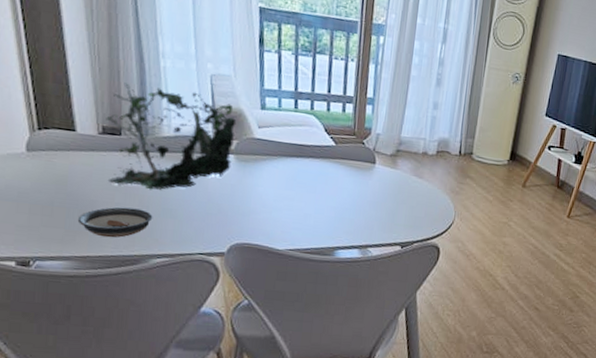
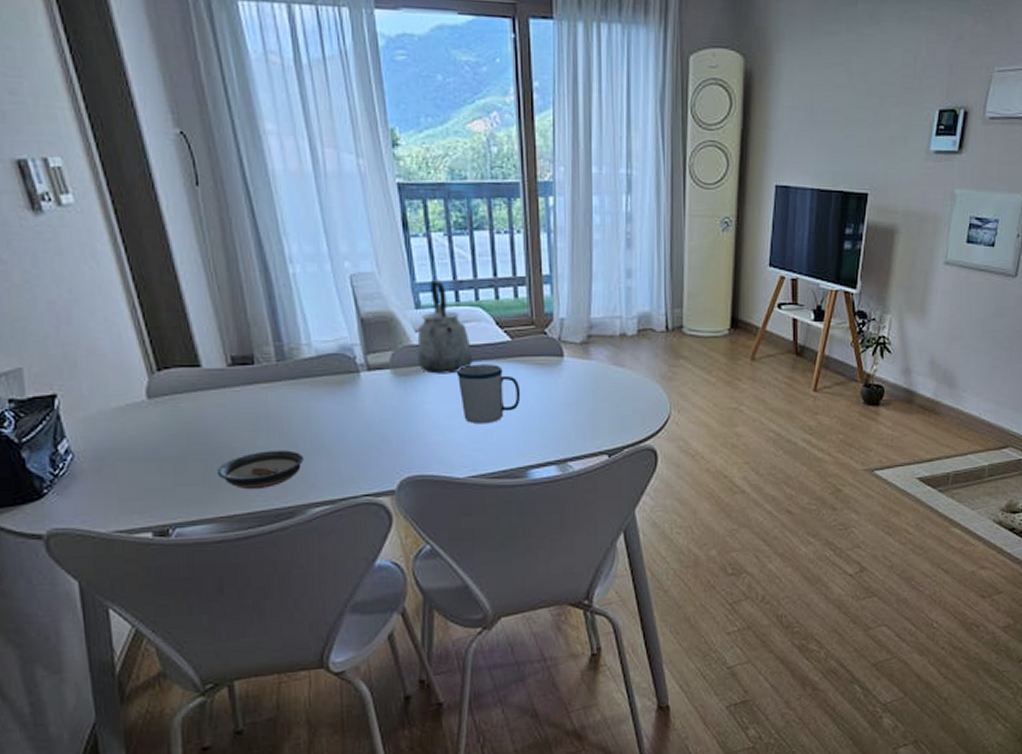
plant: present [106,82,237,190] -> none [233,299,389,426]
kettle: none [257,88,303,166] -> present [417,280,473,374]
mug: none [288,160,338,209] -> present [457,364,521,425]

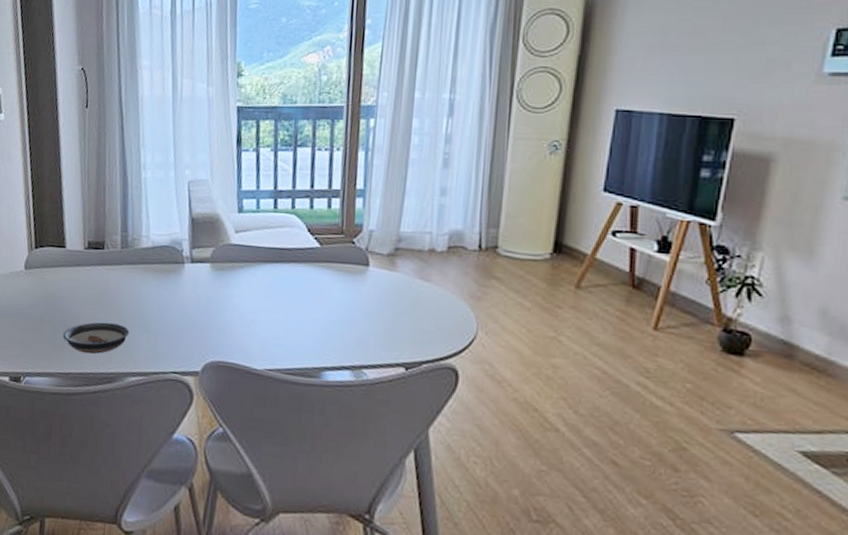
kettle: present [417,280,473,374] -> none [234,189,283,273]
mug: present [457,364,521,425] -> none [267,266,324,322]

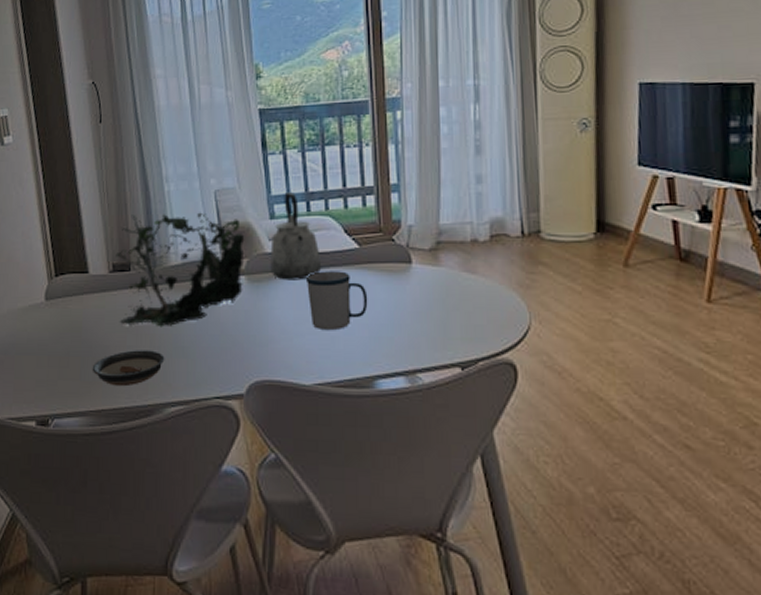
plant: none [90,197,213,304] -> present [115,212,245,327]
kettle: none [234,189,283,273] -> present [270,192,322,280]
mug: none [267,266,324,322] -> present [307,271,368,331]

